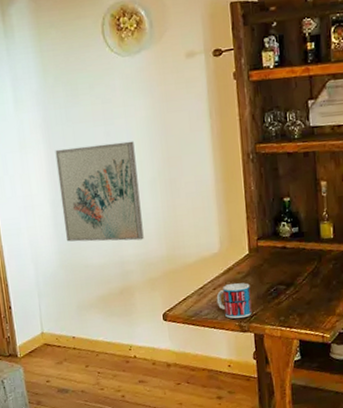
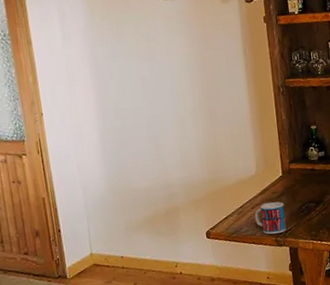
wall art: present [55,141,144,242] -> none [102,75,187,167]

